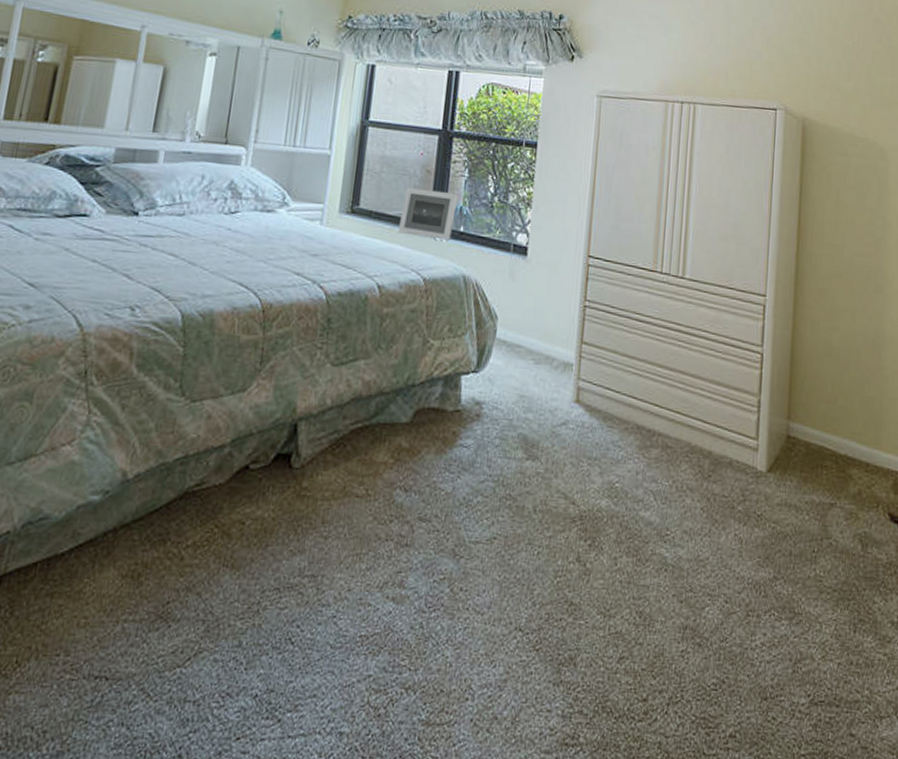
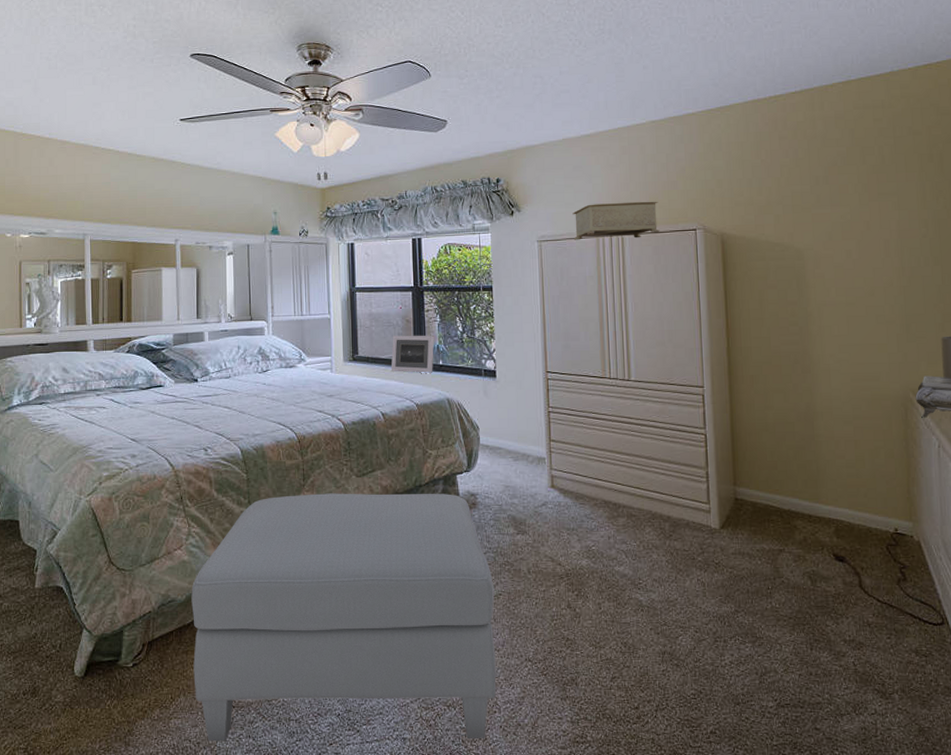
ottoman: none [52,382,489,736] -> present [191,493,497,742]
decorative box: none [639,61,739,110] -> present [572,201,660,240]

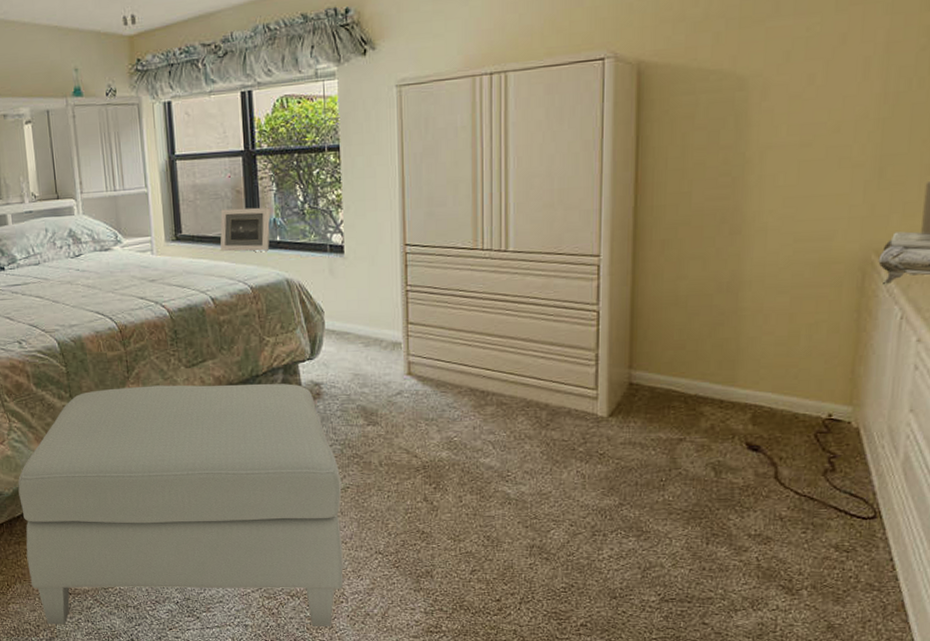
decorative box: present [572,201,660,240] -> none [442,24,556,82]

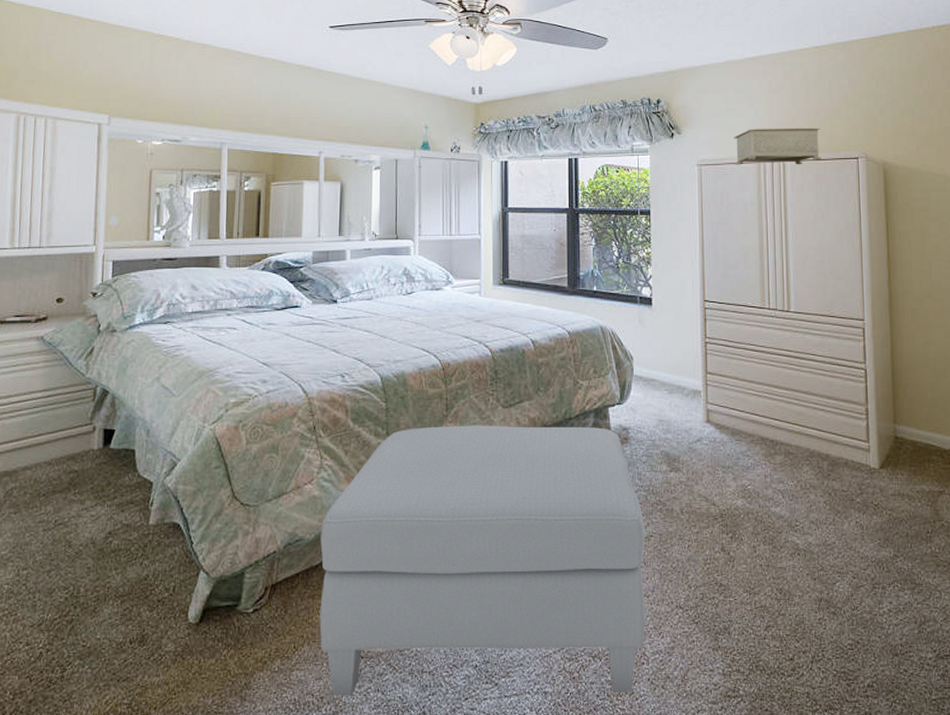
picture frame: present [220,207,270,252] -> none [542,259,588,299]
decorative box: none [442,24,556,82] -> present [733,127,822,165]

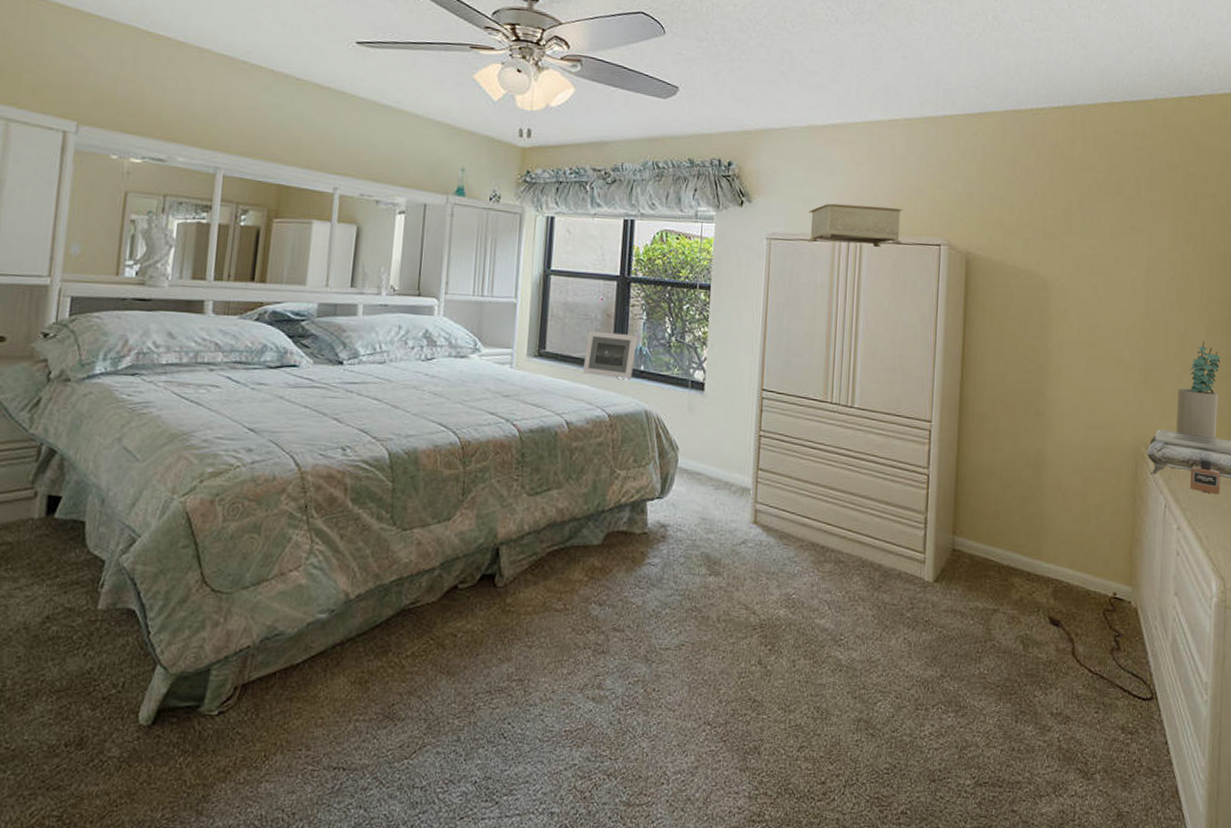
ottoman: present [319,425,645,696] -> none [296,512,677,815]
picture frame: none [542,259,588,299] -> present [582,331,637,379]

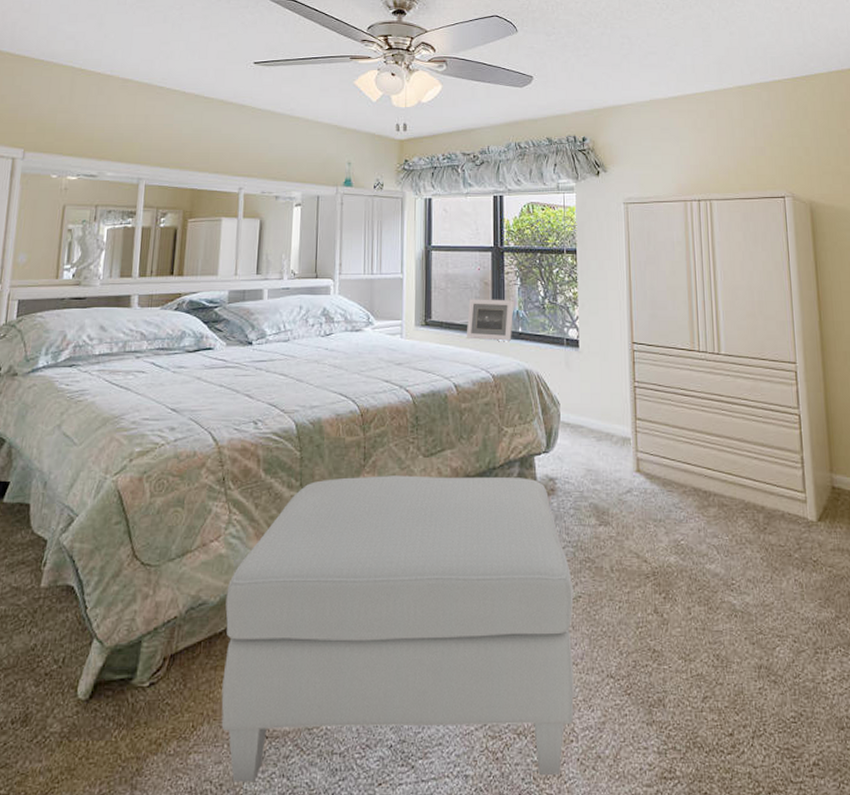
ottoman: none [296,512,677,815] -> present [221,475,574,783]
decorative box: present [807,203,904,248] -> none [660,166,749,204]

